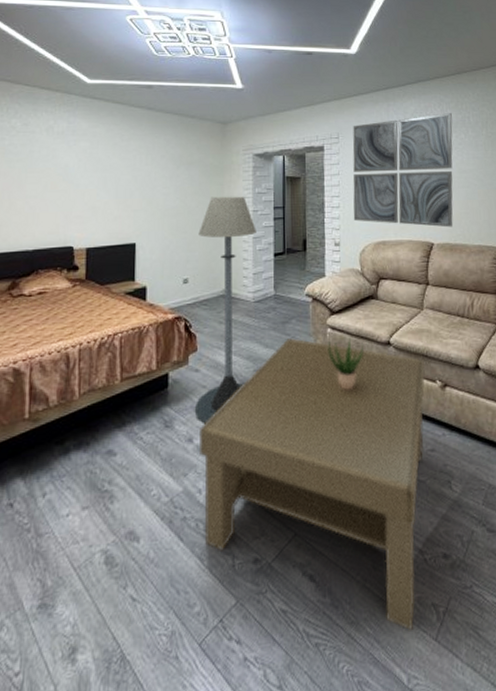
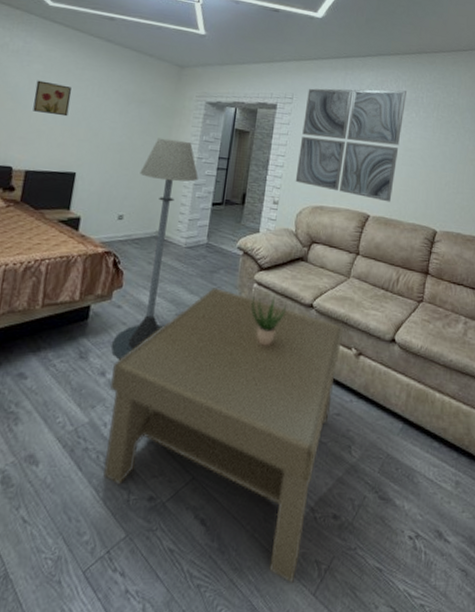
wall art: none [85,157,121,190] -> present [33,80,72,117]

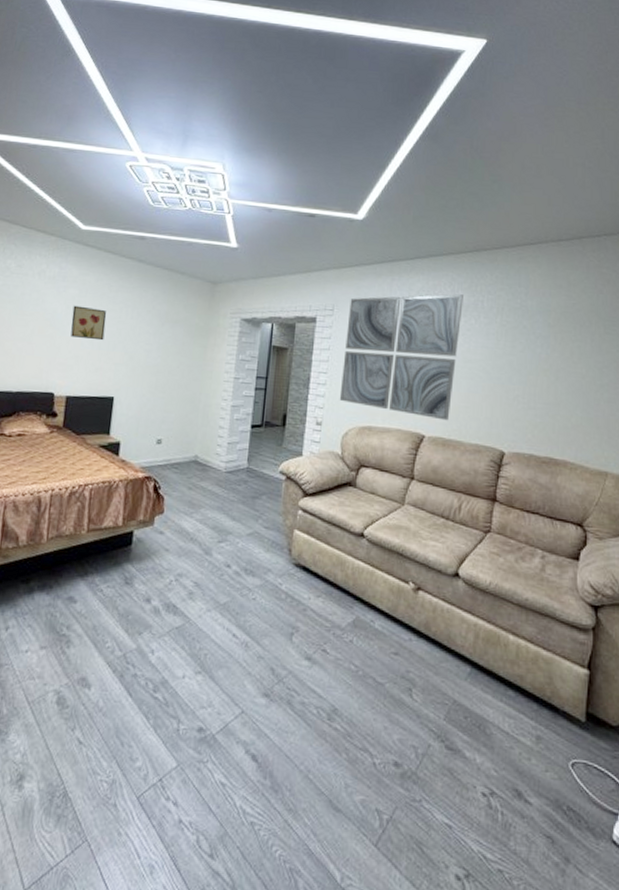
coffee table: present [103,288,344,584] -> none [153,514,399,832]
floor lamp: present [110,138,199,360] -> none [154,358,236,587]
potted plant: present [251,295,286,346] -> none [296,523,334,577]

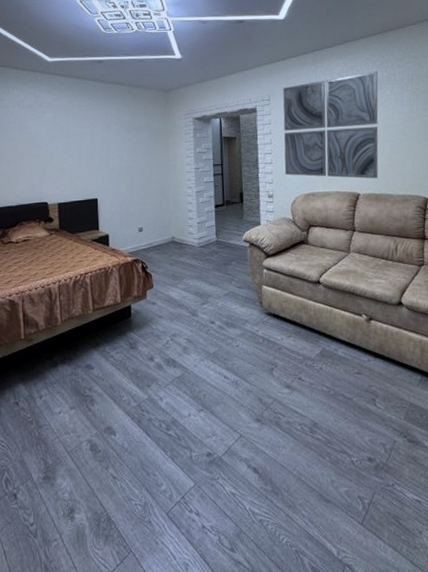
wall art: present [70,305,107,341] -> none [51,126,82,154]

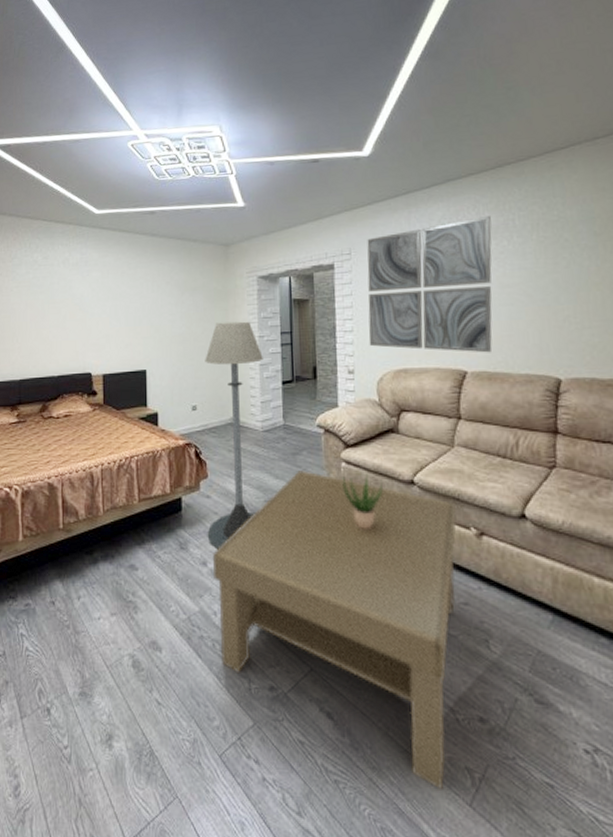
floor lamp: none [149,155,199,347] -> present [205,321,263,550]
coffee table: none [159,277,353,516] -> present [213,470,457,791]
potted plant: none [264,277,296,322] -> present [342,473,383,529]

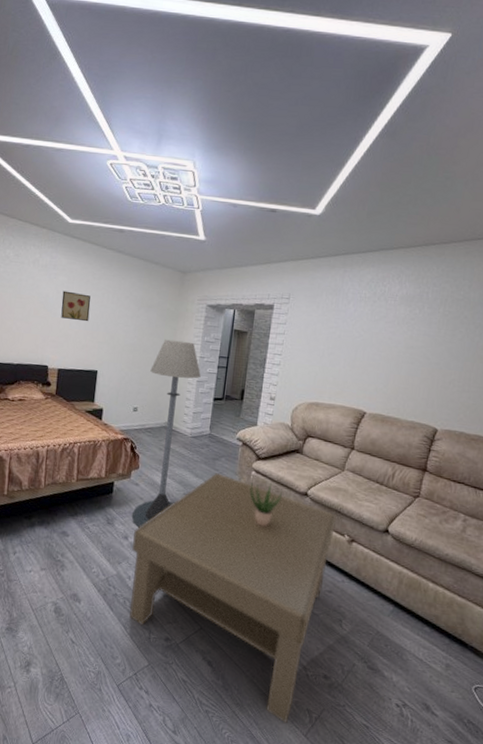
wall art: none [98,287,130,318] -> present [61,290,91,322]
wall art: present [367,216,493,353] -> none [291,285,410,400]

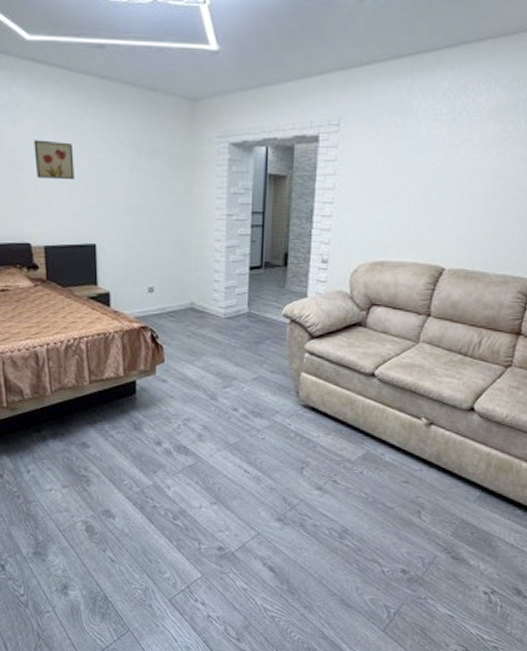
coffee table: present [129,473,337,724] -> none [168,359,412,621]
floor lamp: present [131,339,201,528] -> none [162,195,230,431]
potted plant: present [249,482,282,527] -> none [303,365,343,416]

